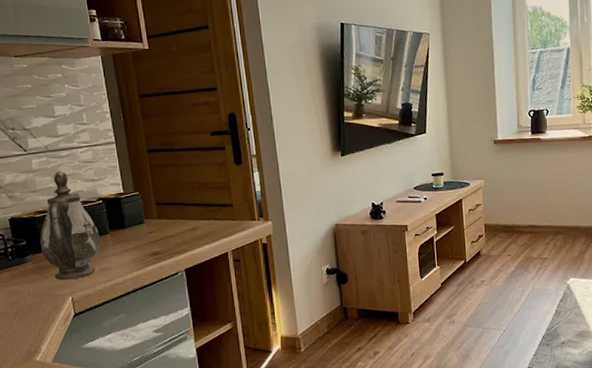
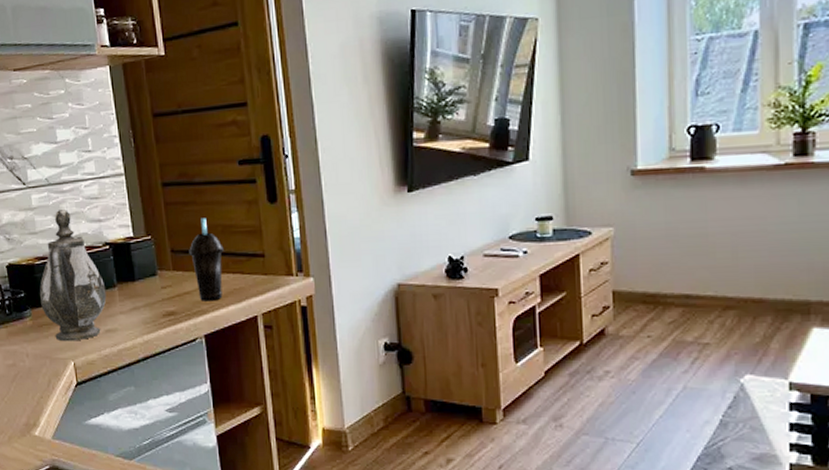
cup: none [171,177,200,243] -> present [189,218,224,301]

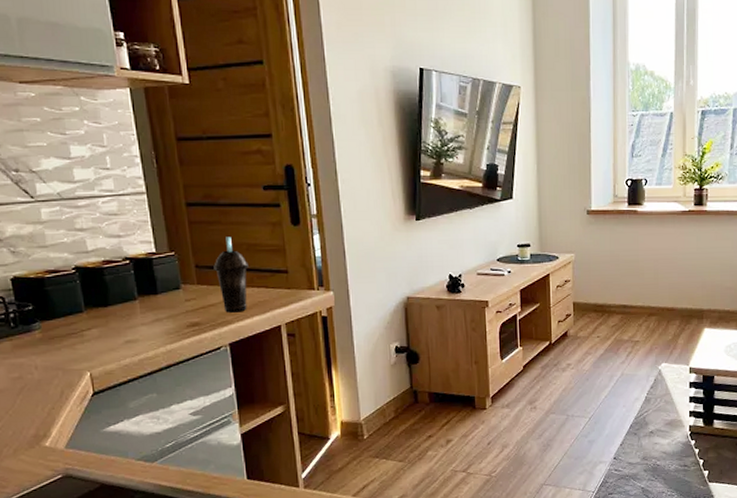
teapot: present [39,210,107,342] -> none [50,224,127,353]

